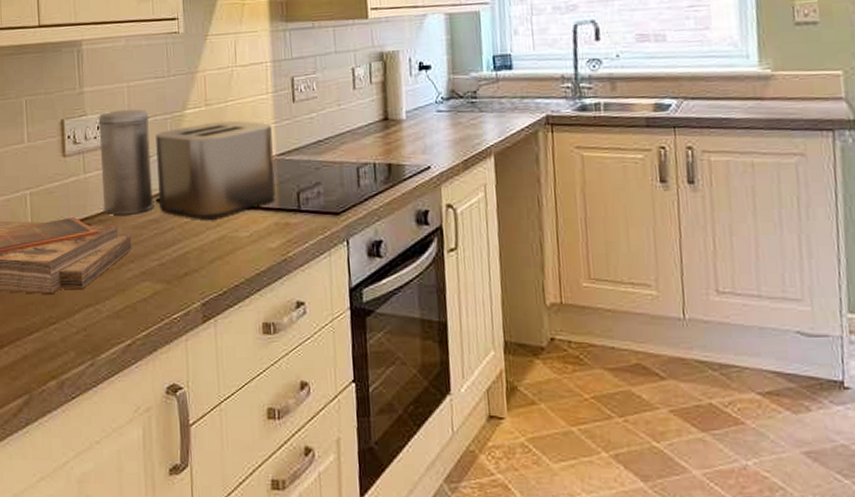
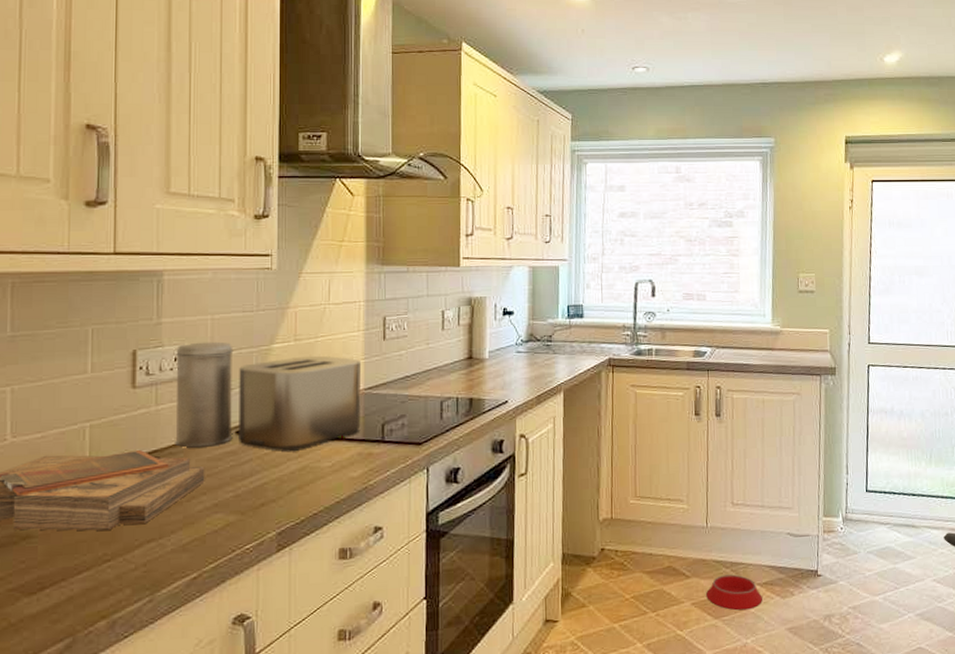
pet bowl: none [688,379,766,424] -> present [706,574,762,610]

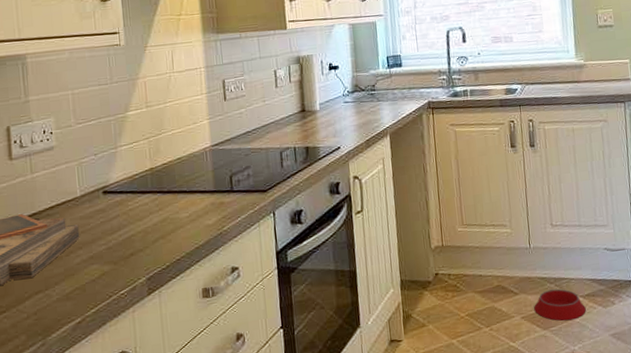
canister: present [175,341,234,448] -> none [43,113,101,210]
toaster: present [239,355,362,451] -> none [100,118,212,206]

